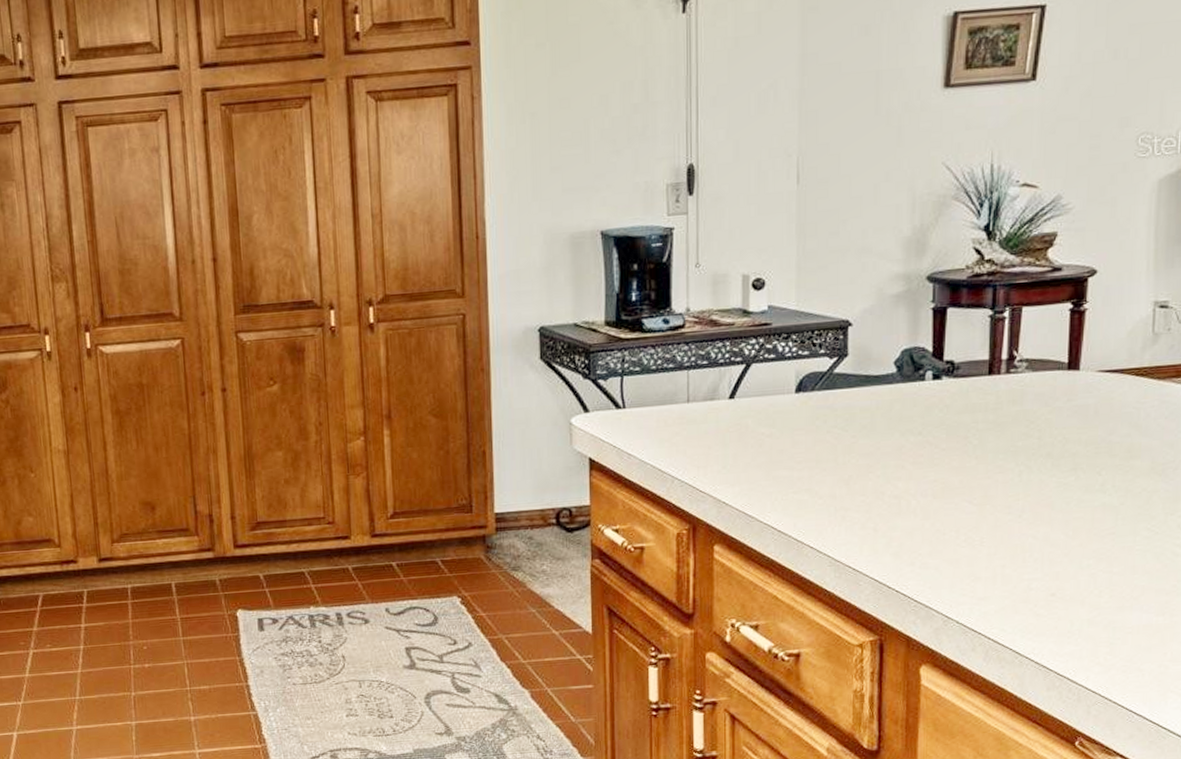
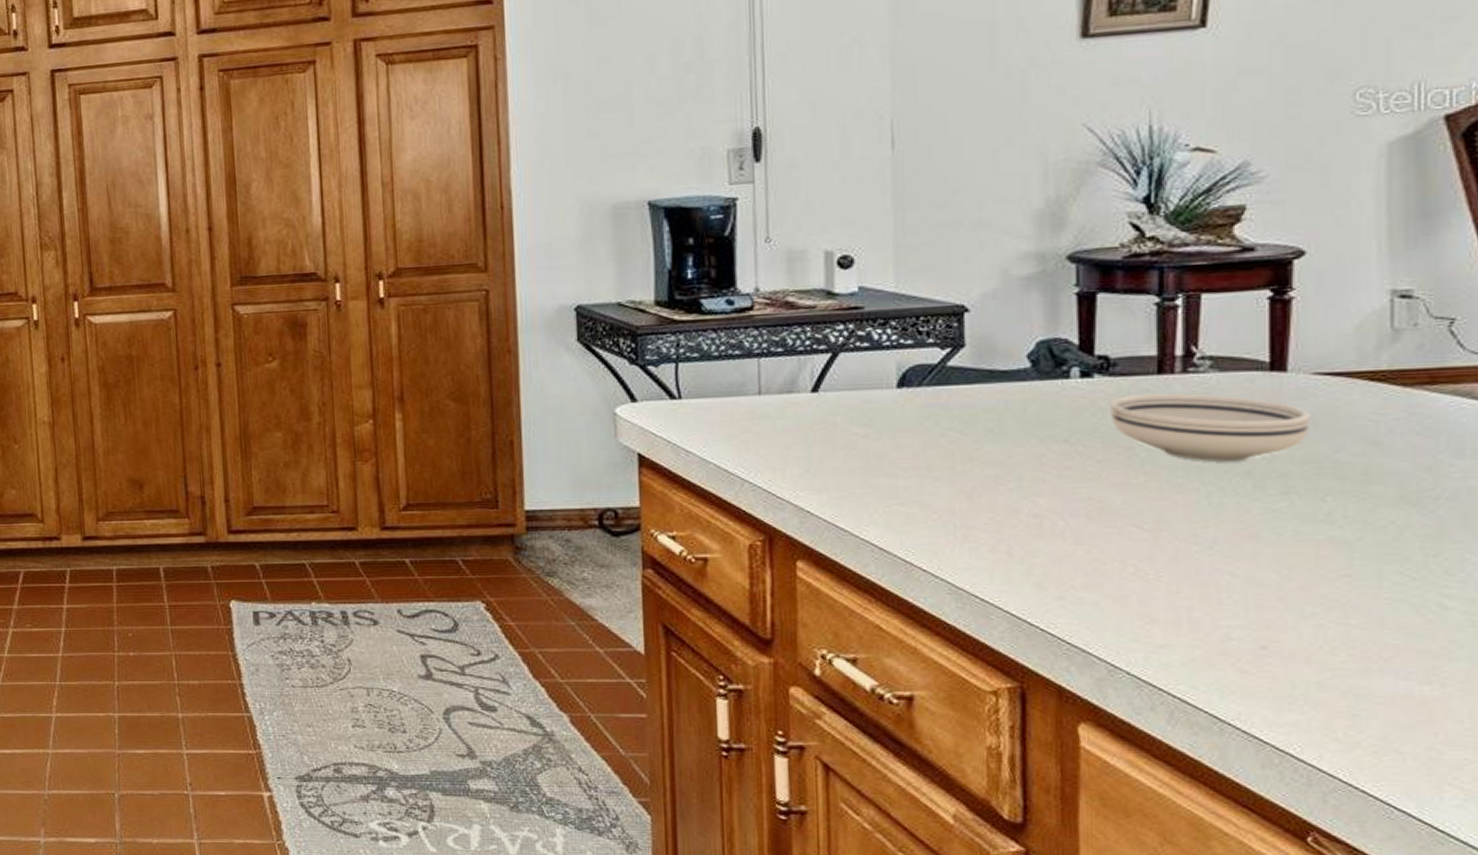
bowl: none [952,390,1094,447] -> present [1108,393,1311,463]

